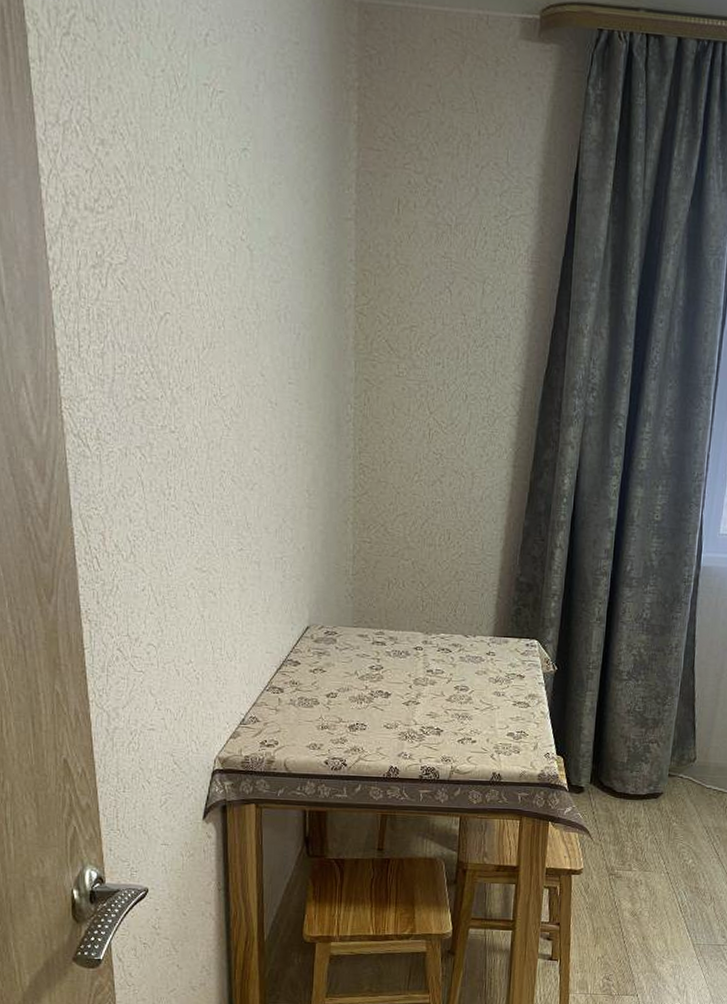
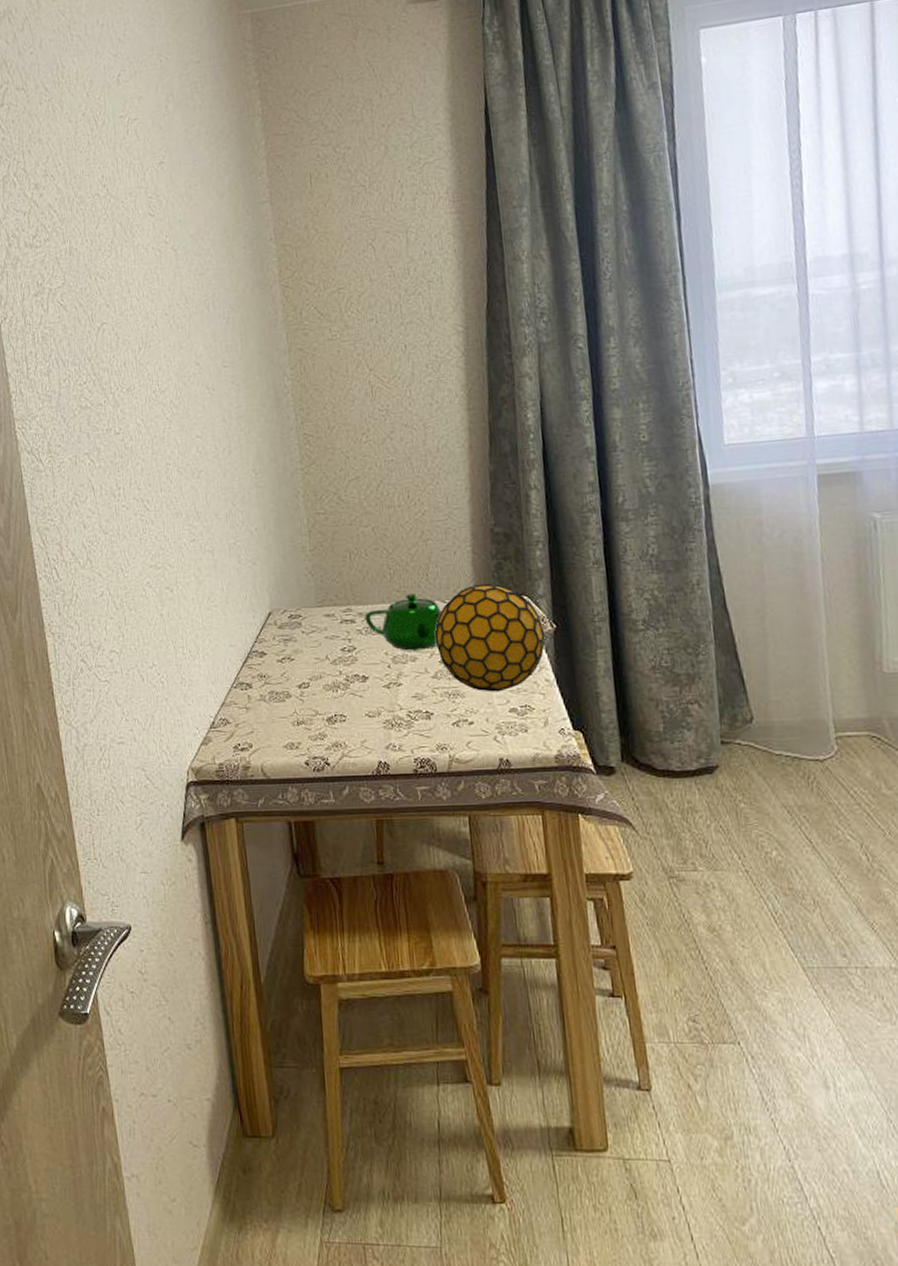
teapot: none [394,626,464,676] -> present [364,594,442,651]
decorative ball: none [454,624,547,718] -> present [434,583,545,692]

